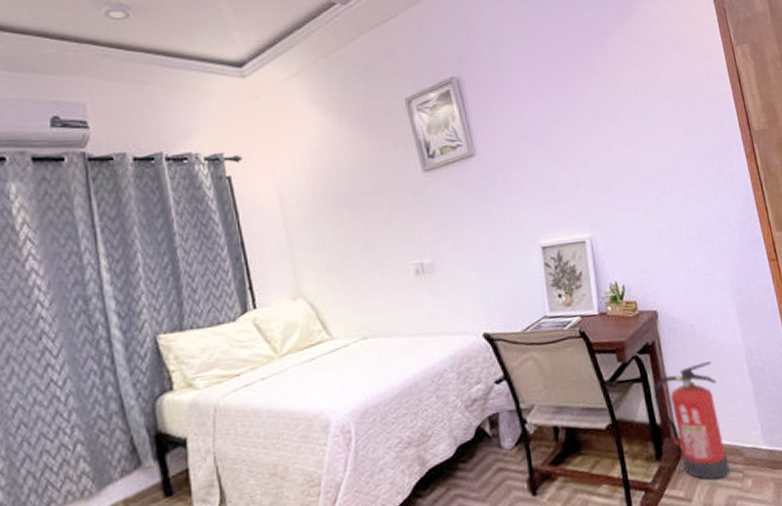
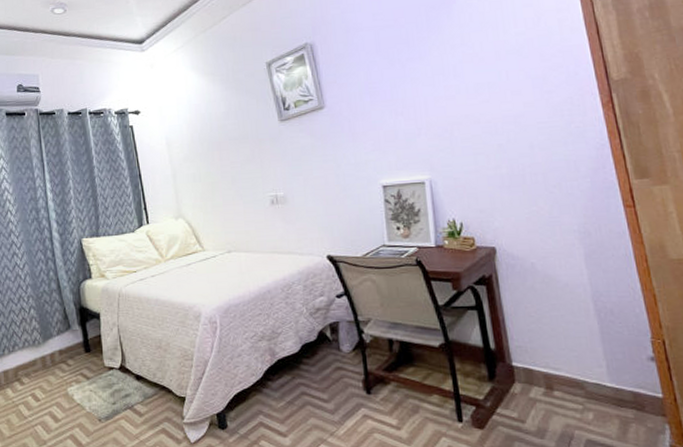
fire extinguisher: present [653,361,730,480] -> none [488,298,569,407]

